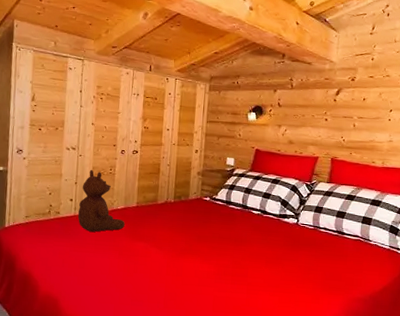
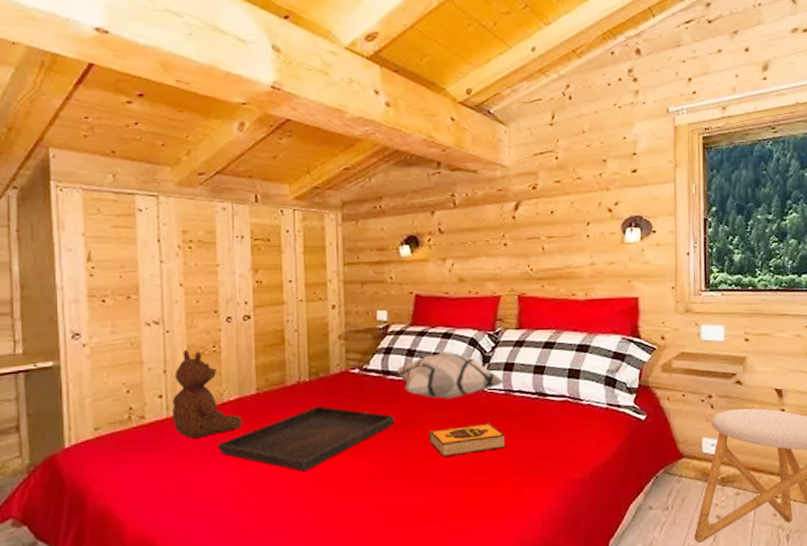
serving tray: none [106,220,232,265] -> present [217,405,395,472]
decorative pillow: none [236,192,315,228] -> present [396,350,505,399]
hardback book: none [254,248,311,269] -> present [428,422,506,458]

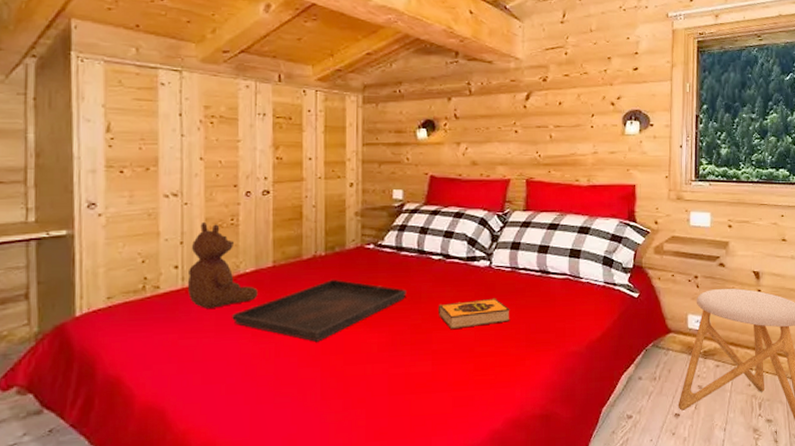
decorative pillow: present [396,350,505,399] -> none [410,229,512,275]

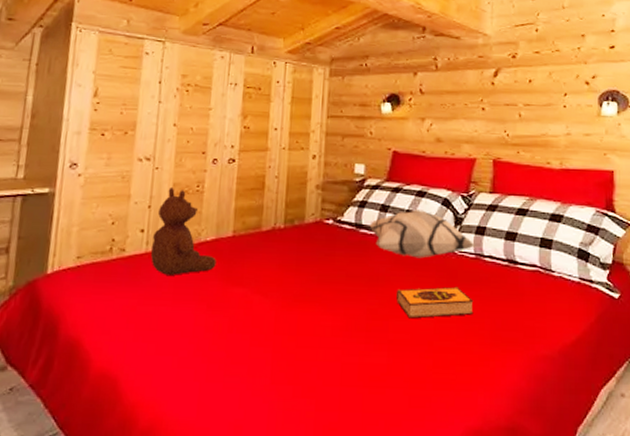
serving tray: present [232,279,407,342] -> none [189,253,364,320]
decorative pillow: none [410,229,512,275] -> present [369,208,476,259]

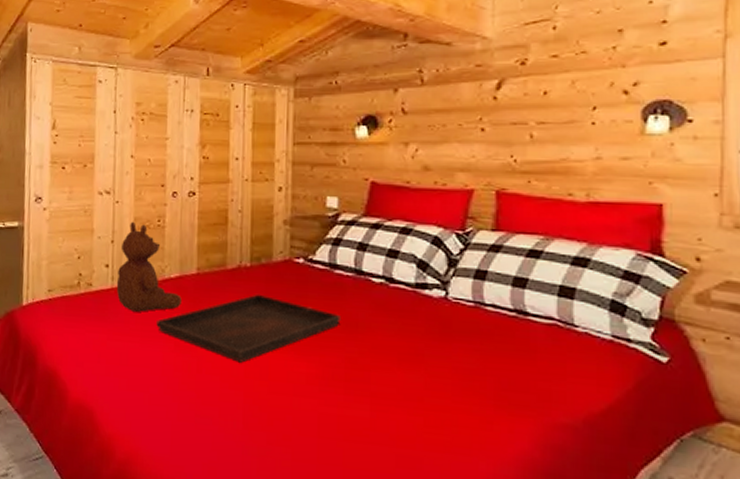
serving tray: none [189,253,364,320] -> present [156,294,341,363]
decorative pillow: present [369,208,476,259] -> none [345,247,475,305]
hardback book: present [395,286,474,319] -> none [378,337,473,372]

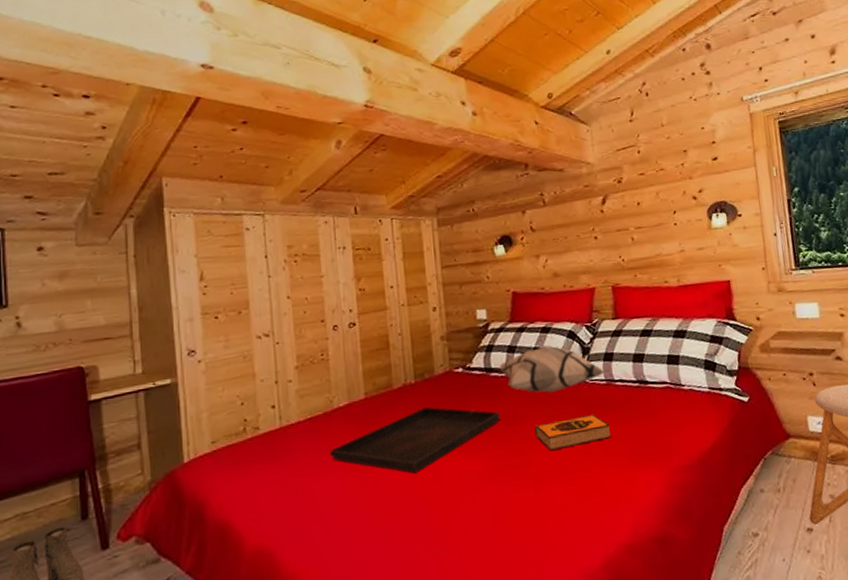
teddy bear: present [116,222,182,312] -> none [284,360,353,446]
decorative pillow: none [345,247,475,305] -> present [499,344,606,393]
hardback book: none [378,337,473,372] -> present [534,413,612,451]

